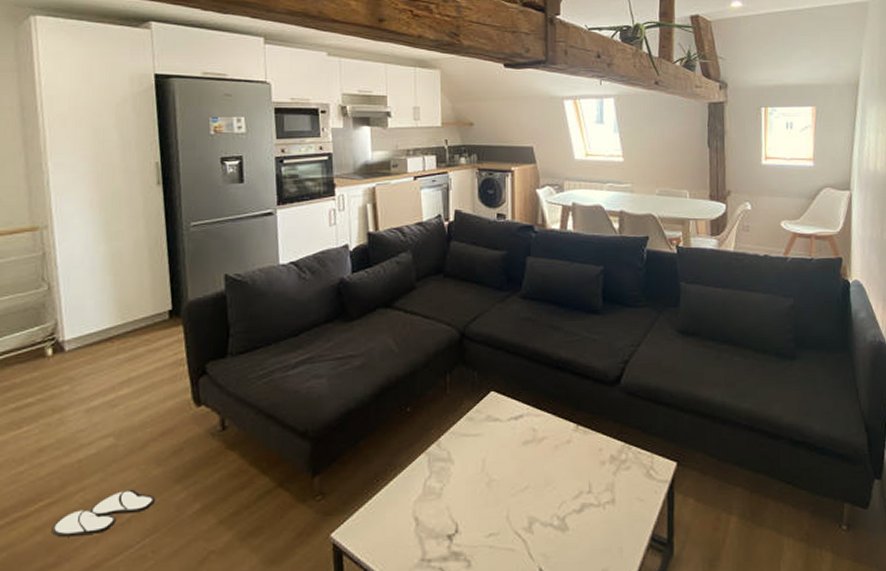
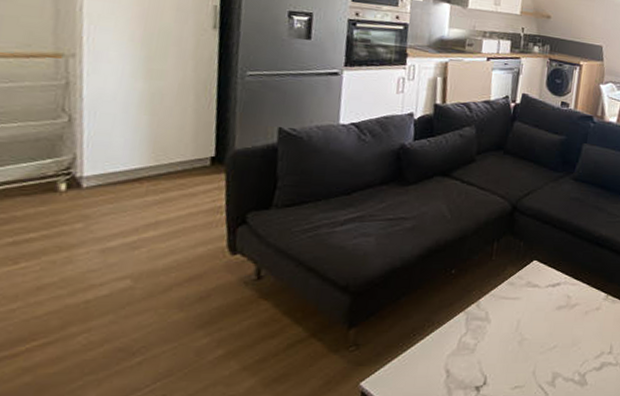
slippers: present [51,489,155,537] -> none [43,332,173,379]

